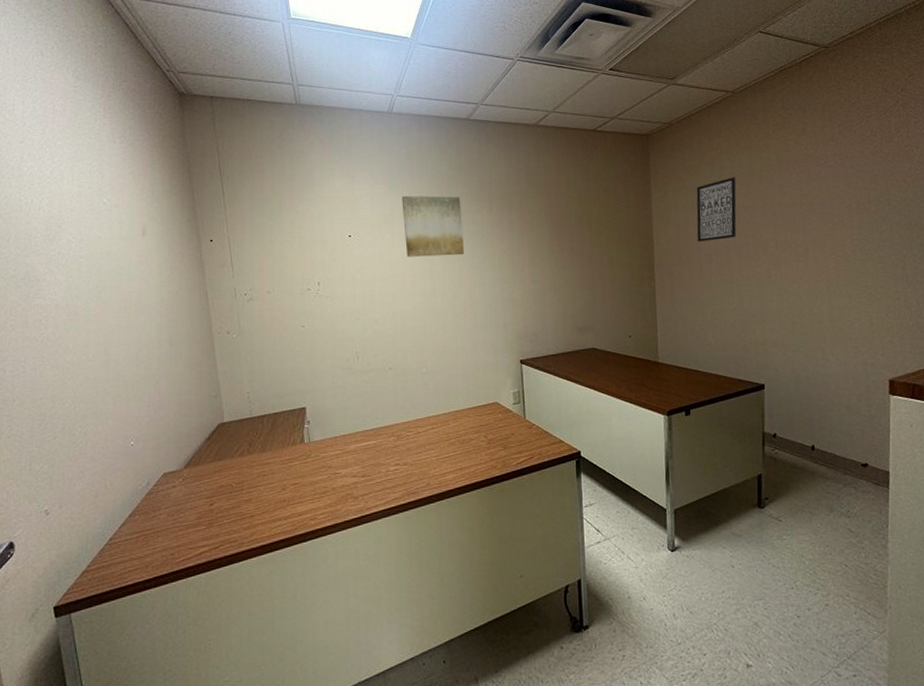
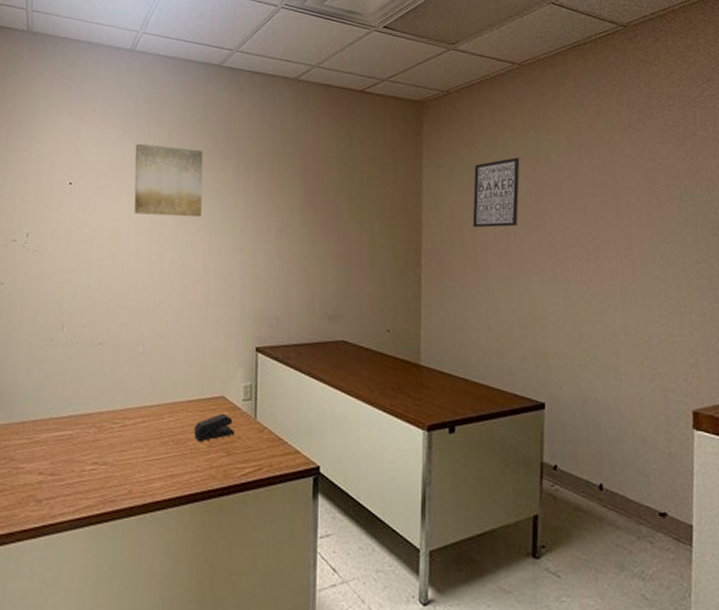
stapler: none [475,415,509,441] -> present [193,413,235,442]

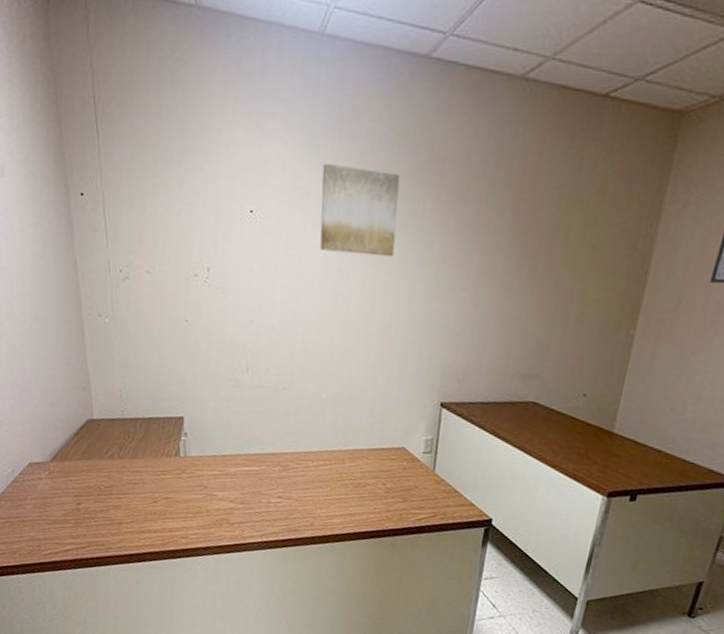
stapler: present [193,413,235,442] -> none [372,462,413,488]

